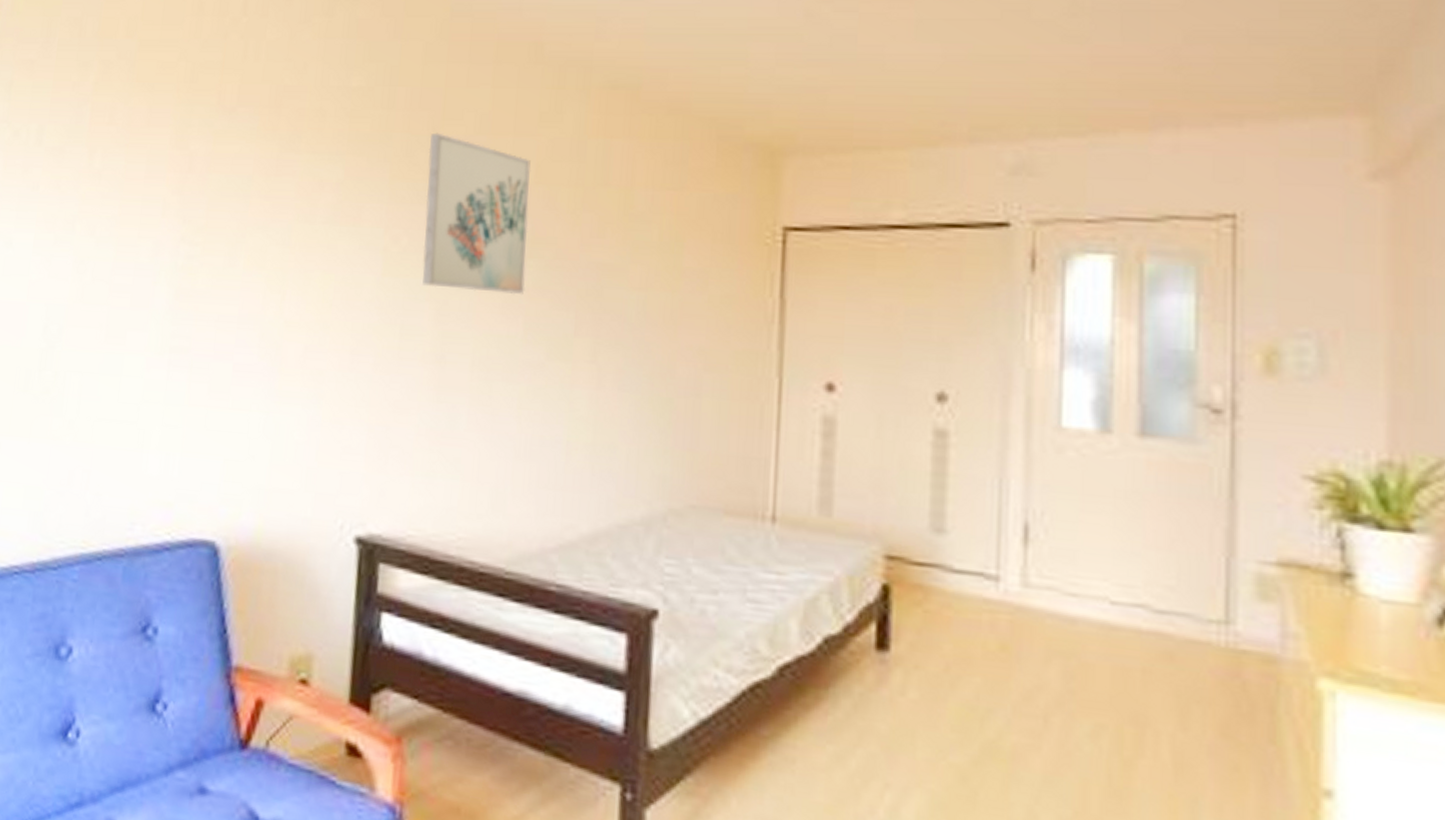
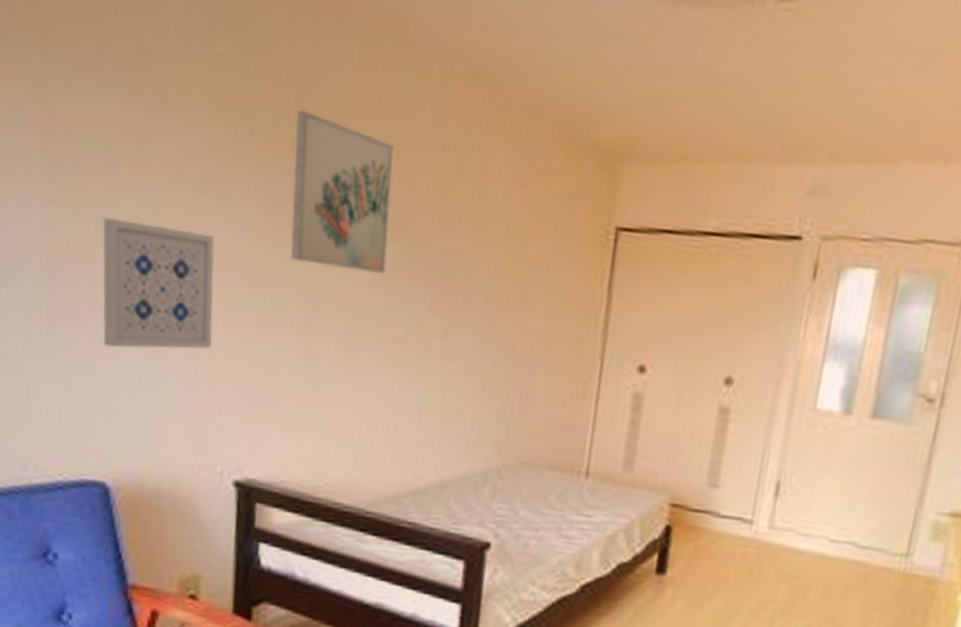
wall art: none [224,253,343,389] -> present [102,217,215,350]

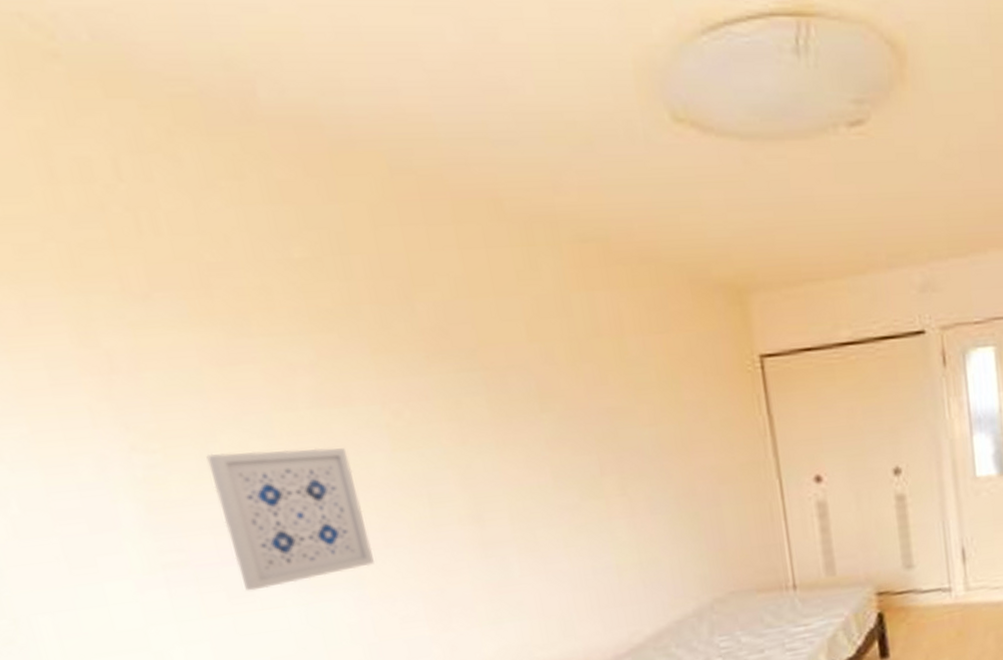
wall art: present [290,109,394,275] -> none [405,300,545,454]

